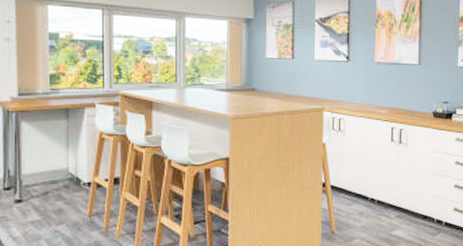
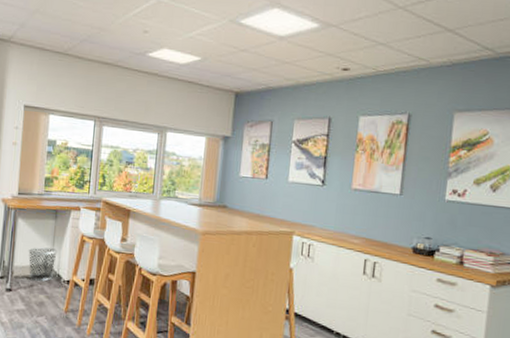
waste bin: none [37,149,73,187] -> present [28,247,57,282]

